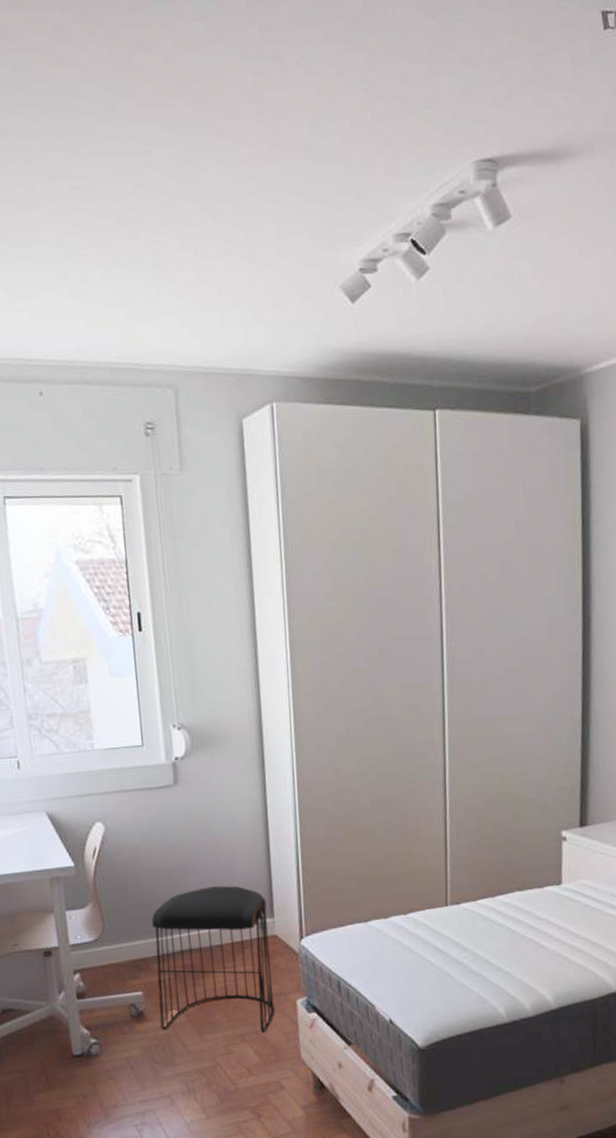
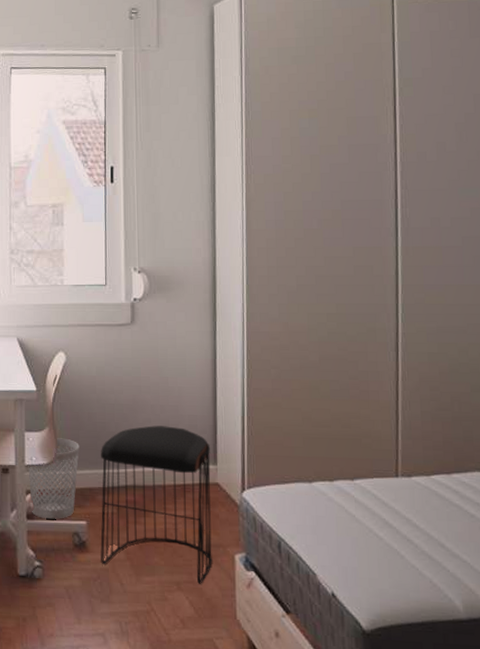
wastebasket: none [73,912,129,996] -> present [28,438,80,519]

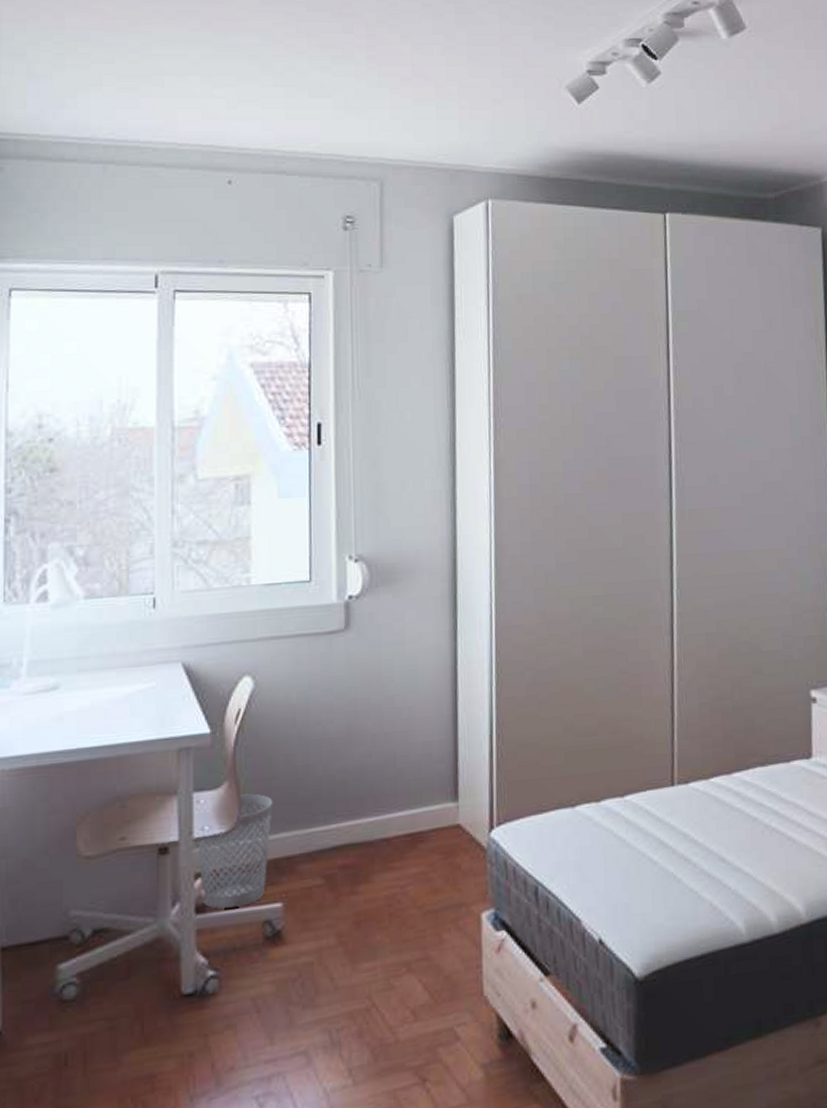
stool: present [100,425,212,584] -> none [302,759,452,960]

